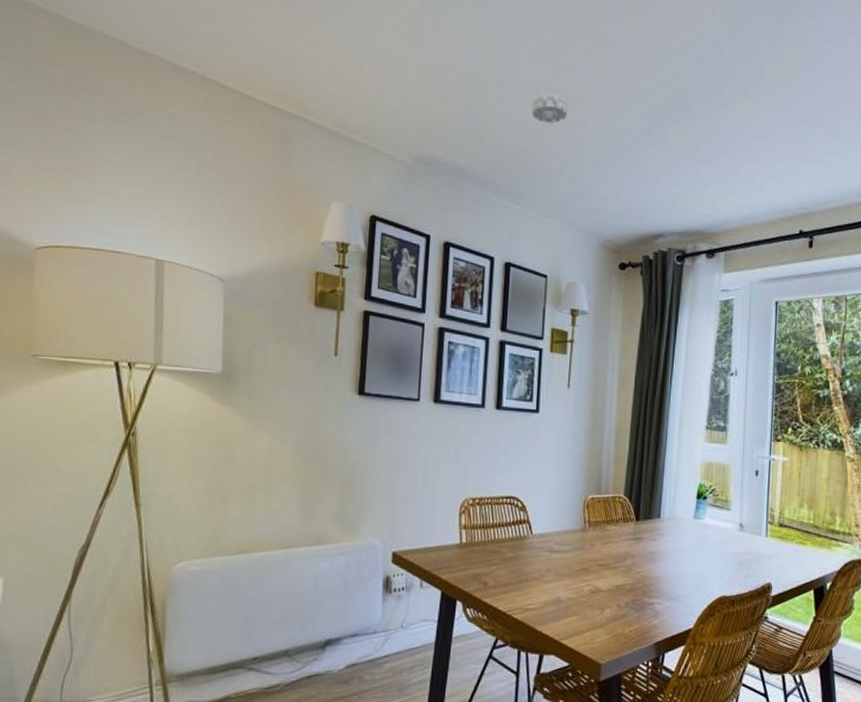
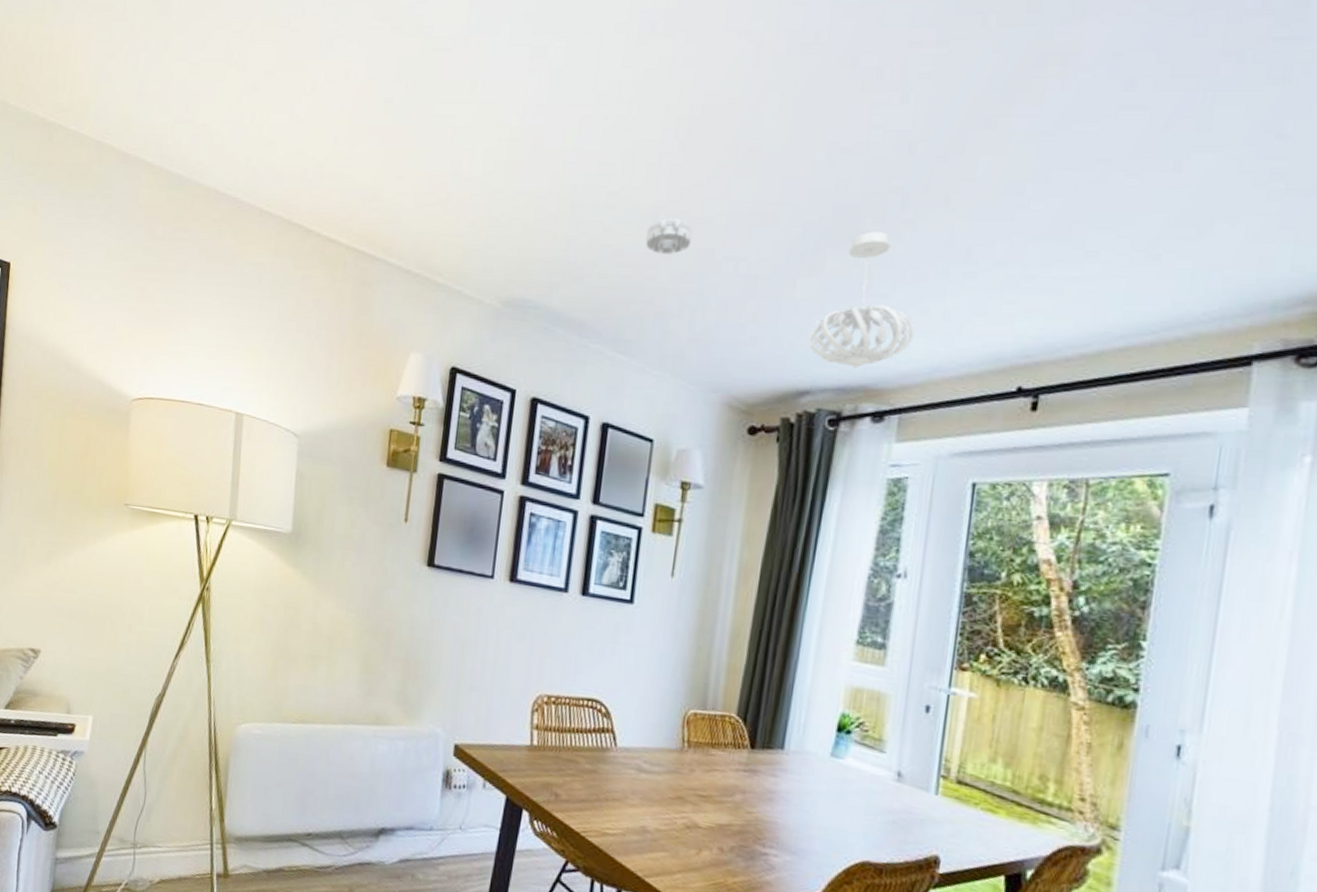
pendant light: none [658,112,731,217] -> present [808,231,915,369]

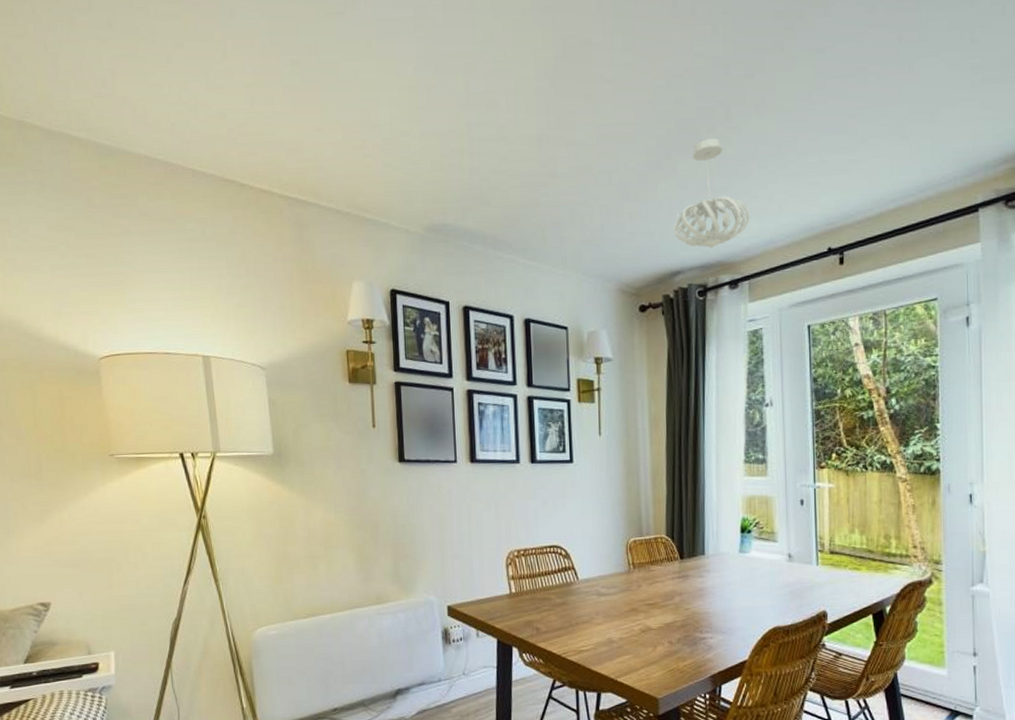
smoke detector: present [645,218,693,254] -> none [535,143,571,174]

